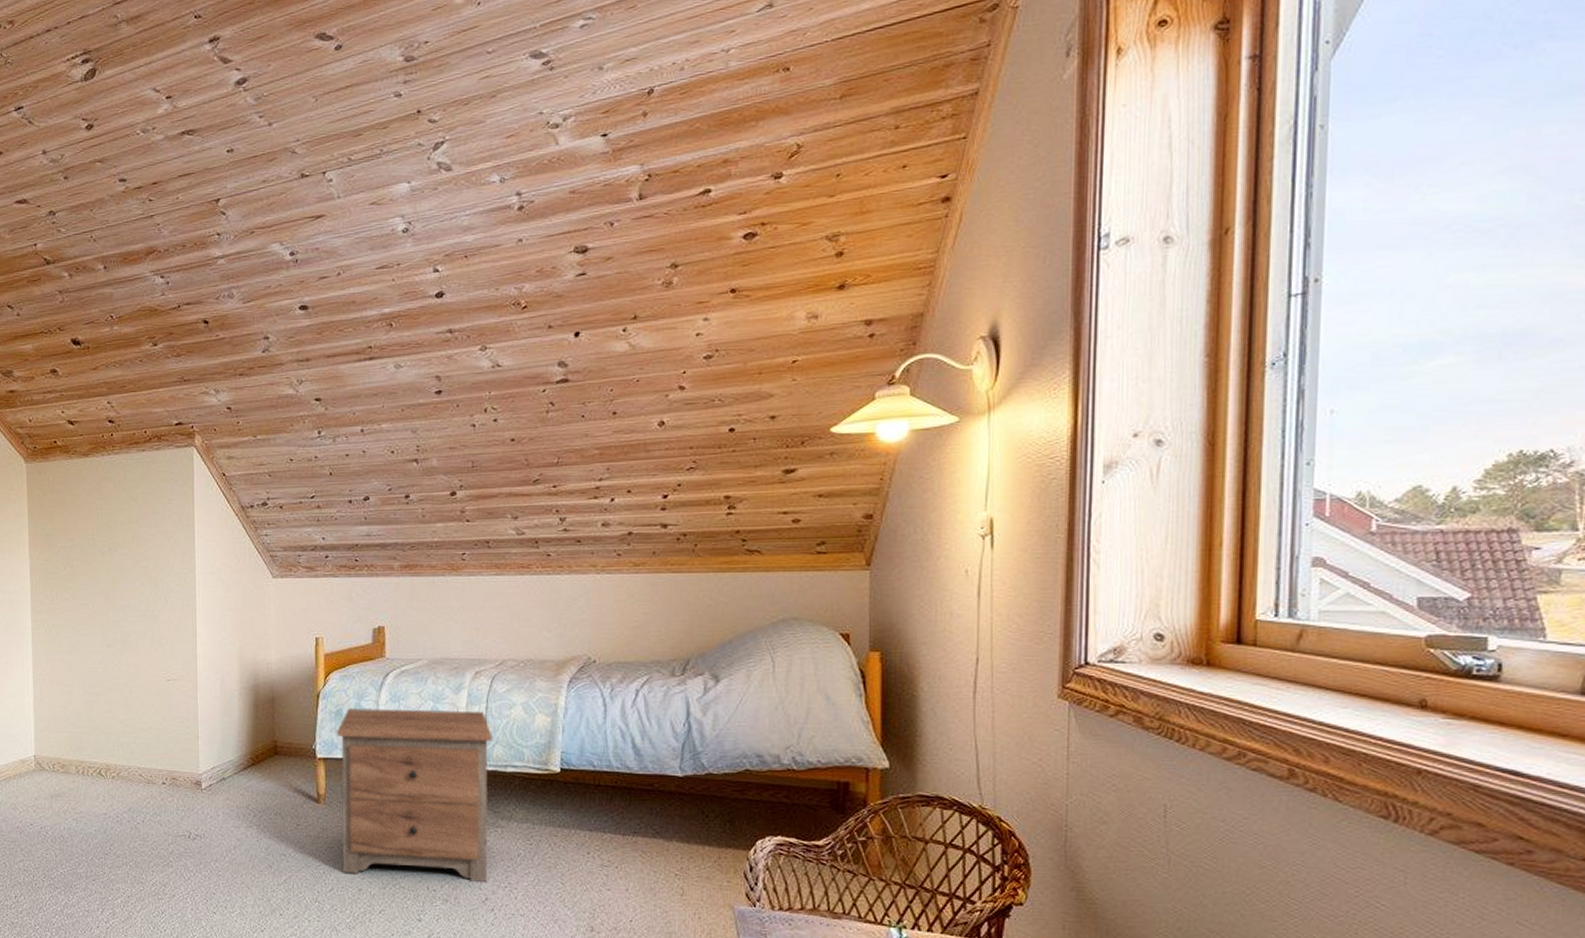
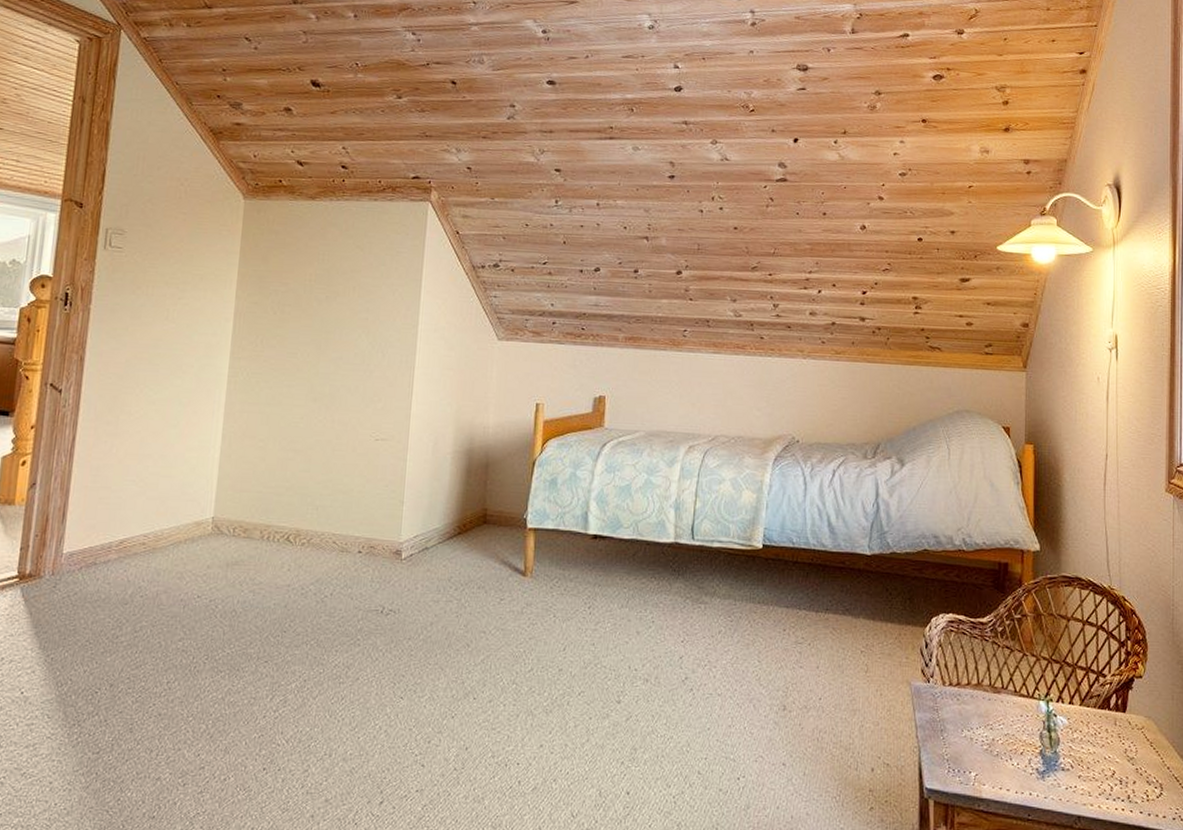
nightstand: present [337,707,493,883] -> none [544,476,702,662]

